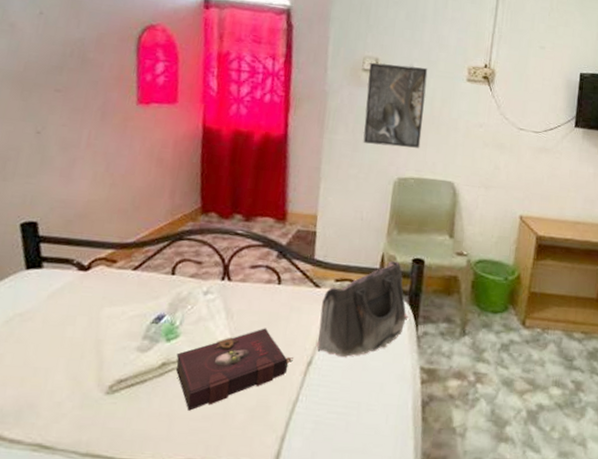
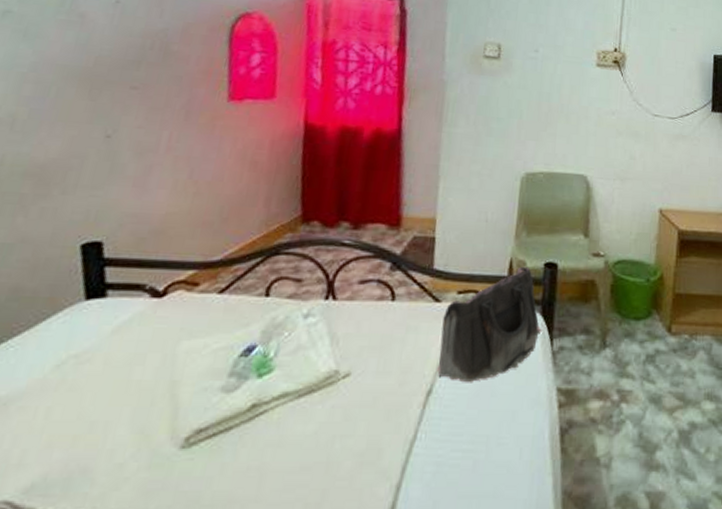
book: present [175,328,293,411] -> none [268,353,410,462]
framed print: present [363,62,428,149] -> none [486,48,555,140]

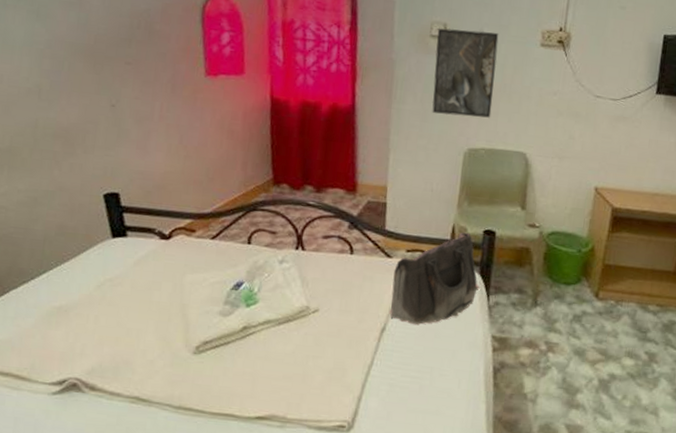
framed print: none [486,48,555,140] -> present [432,28,499,118]

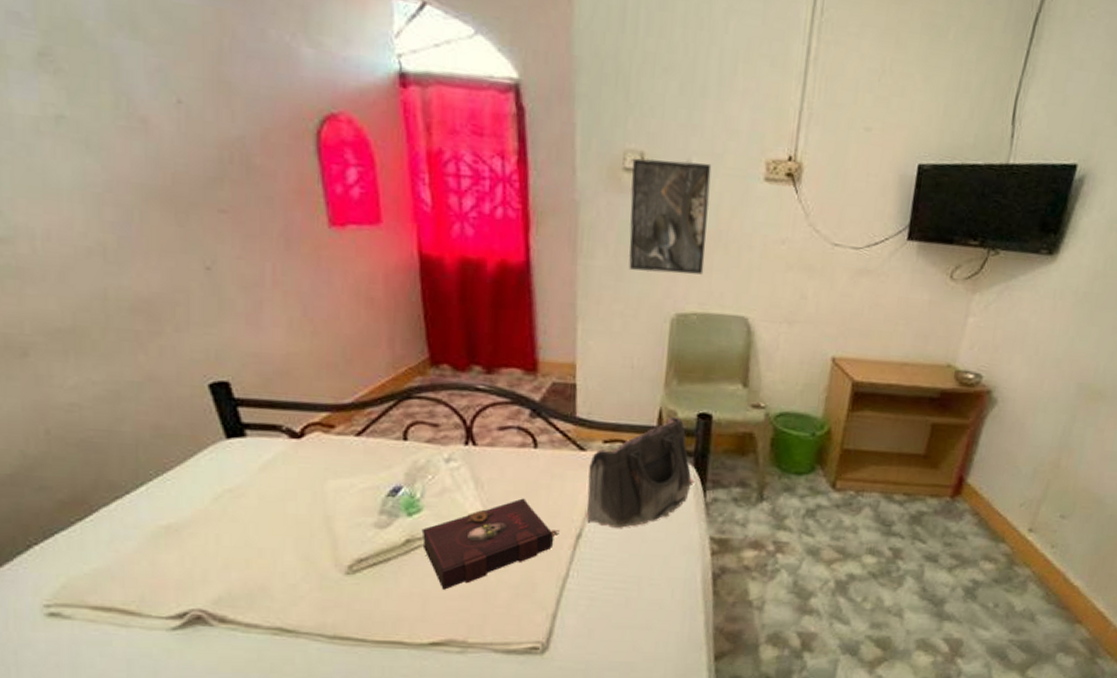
book: none [256,295,367,371] -> present [421,498,559,590]

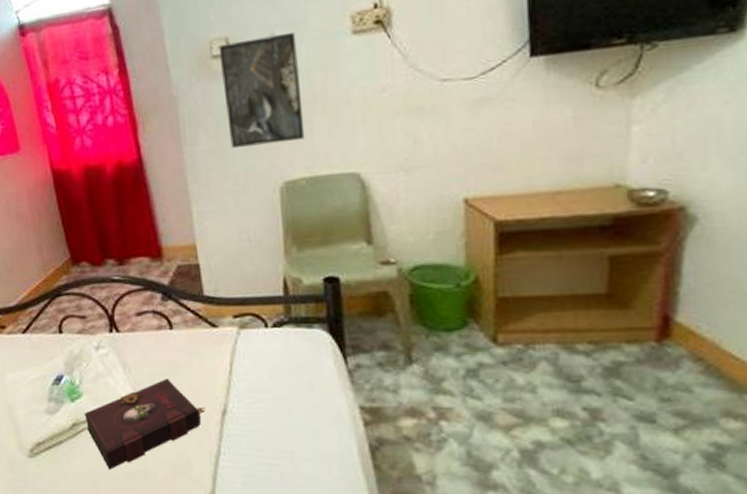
saddlebag: present [586,416,695,529] -> none [223,284,333,403]

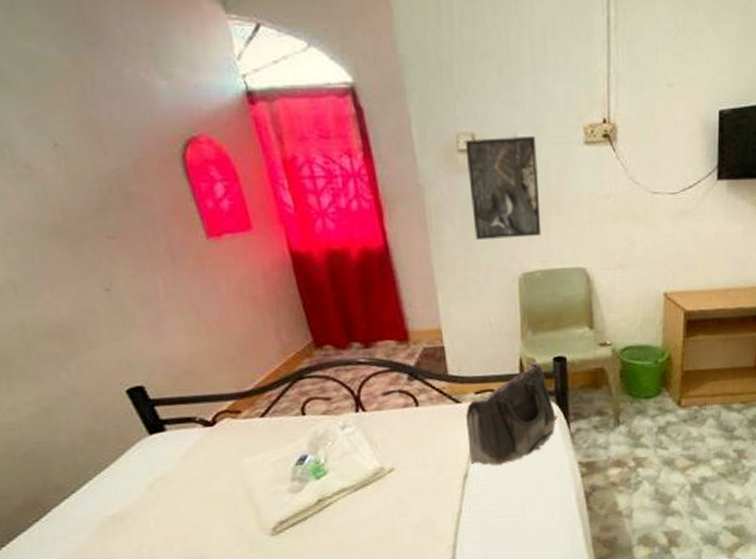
book: present [84,378,205,470] -> none [330,451,448,537]
saddlebag: none [223,284,333,403] -> present [466,363,559,466]

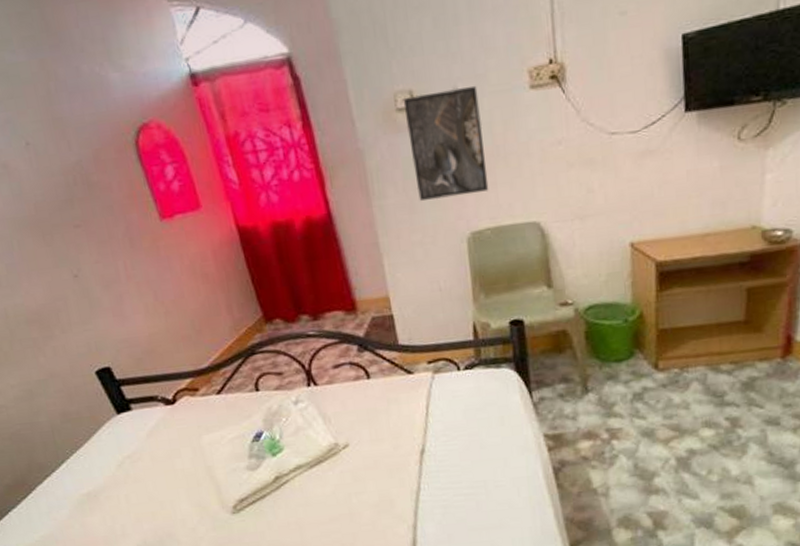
saddlebag: present [466,363,559,466] -> none [419,327,519,440]

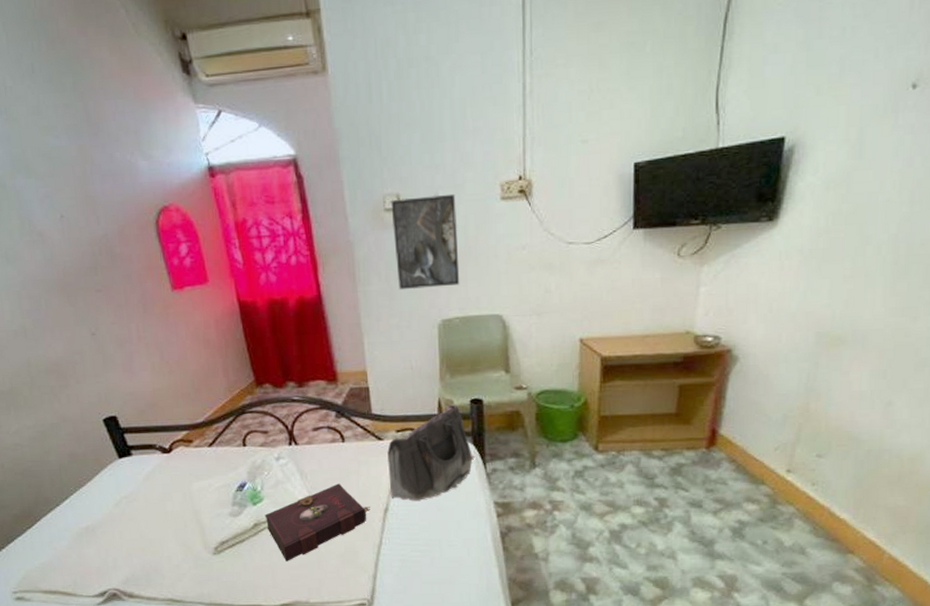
book: none [286,425,404,516] -> present [264,483,370,561]
saddlebag: none [419,327,519,440] -> present [387,404,475,502]

